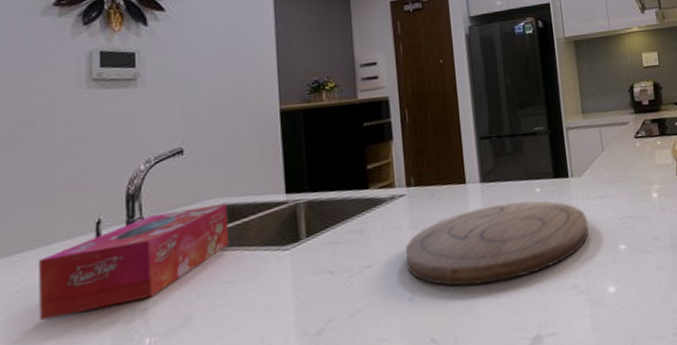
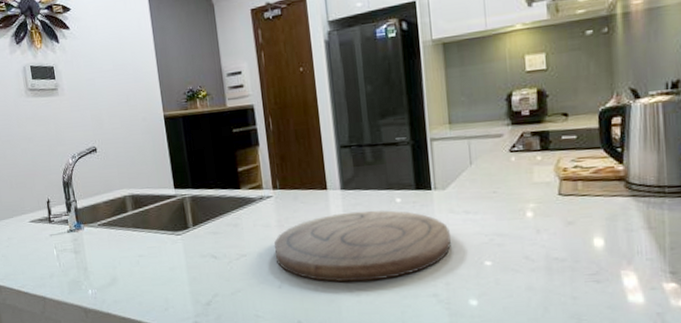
tissue box: present [37,204,229,320] -> none [16,194,137,268]

